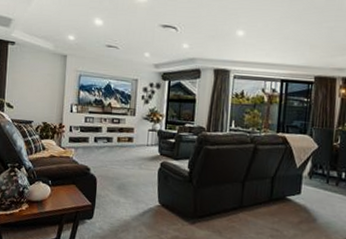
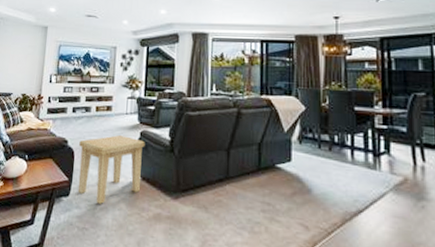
side table: none [100,165,165,227] -> present [77,135,145,204]

